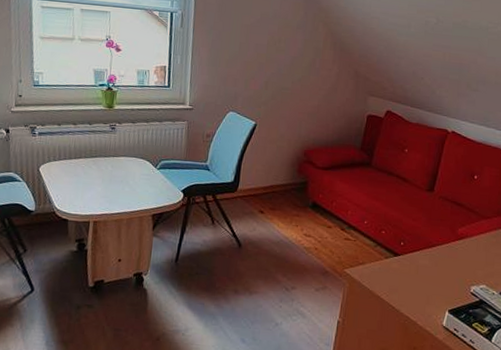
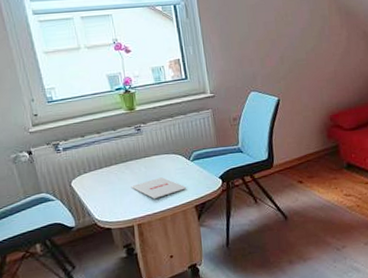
magazine: none [94,179,147,199] -> present [131,177,186,199]

